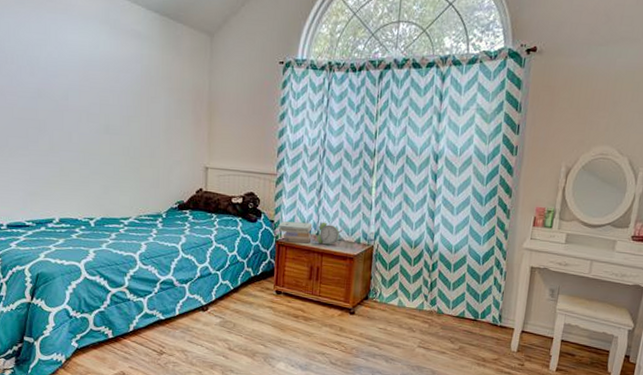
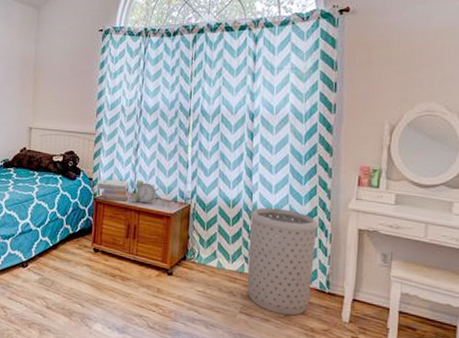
laundry basket: none [425,247,495,348] -> present [246,207,319,316]

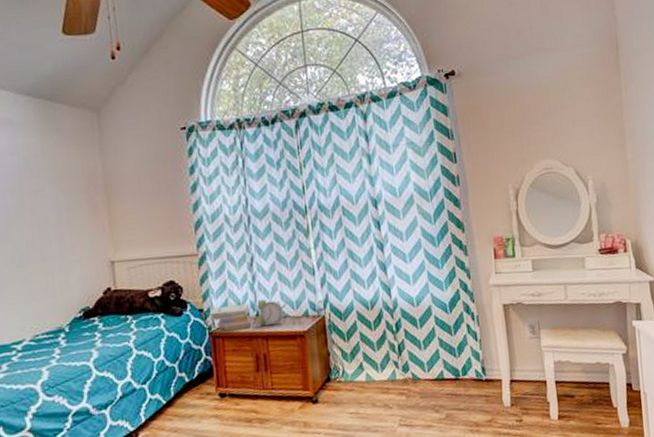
laundry basket: present [246,207,319,316] -> none [391,299,469,417]

